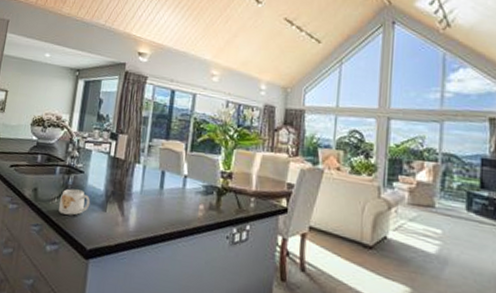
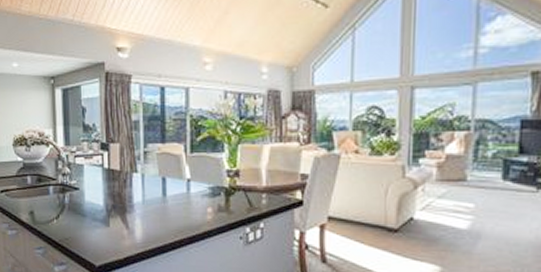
mug: present [59,189,91,216] -> none [59,207,92,234]

